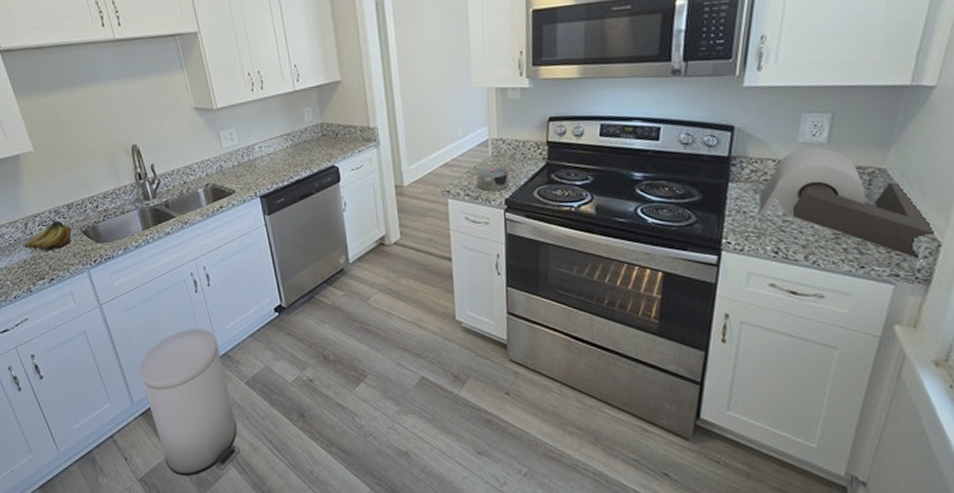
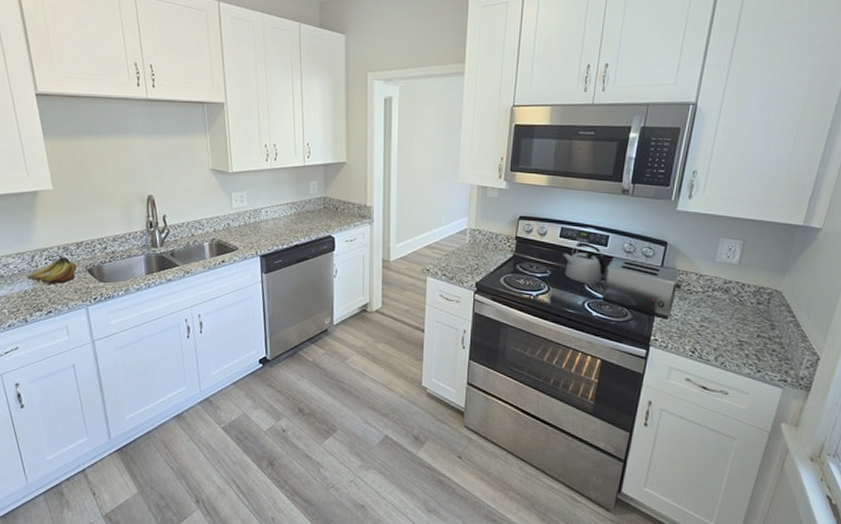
pedal bin: present [139,328,240,476] -> none [121,372,208,515]
cooking pot: present [470,164,515,192] -> none [448,251,487,275]
kettle: none [606,138,658,187] -> present [563,242,605,284]
toaster: none [657,151,756,218] -> present [602,257,682,320]
paper towel holder: present [759,148,934,260] -> none [682,267,815,370]

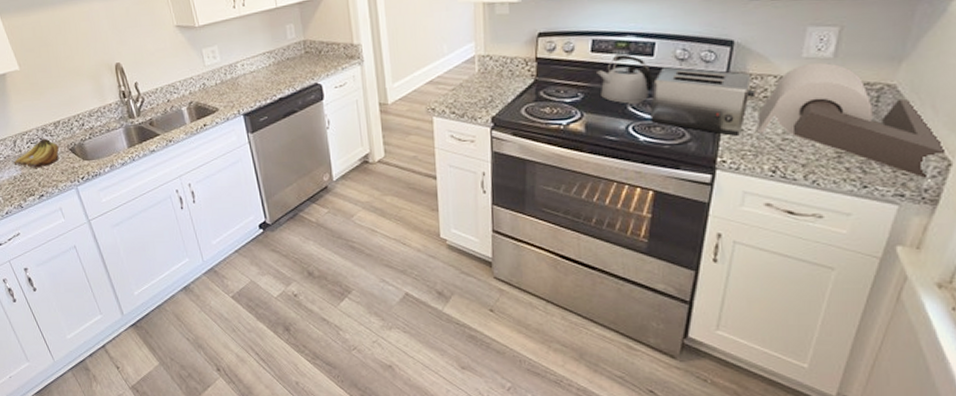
paper towel holder: none [682,267,815,370] -> present [758,63,944,180]

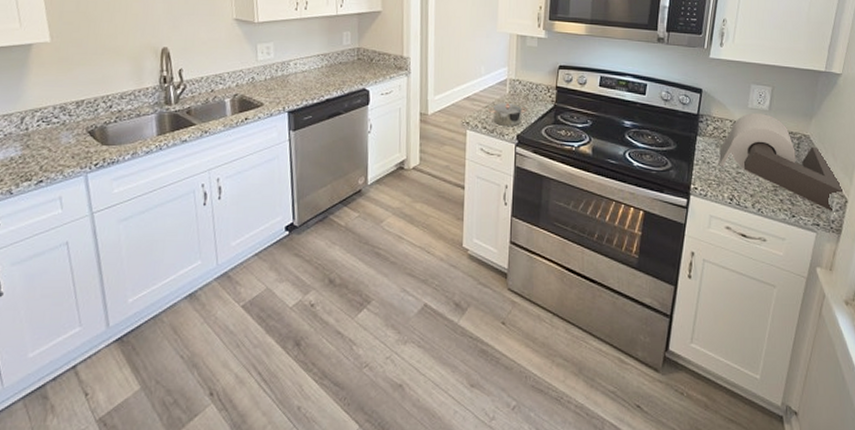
fruit: present [13,138,59,168] -> none [14,117,76,150]
cooking pot: none [455,81,502,110] -> present [488,102,527,127]
kettle: present [597,54,651,104] -> none [603,91,644,134]
toaster: present [650,67,755,136] -> none [642,105,718,167]

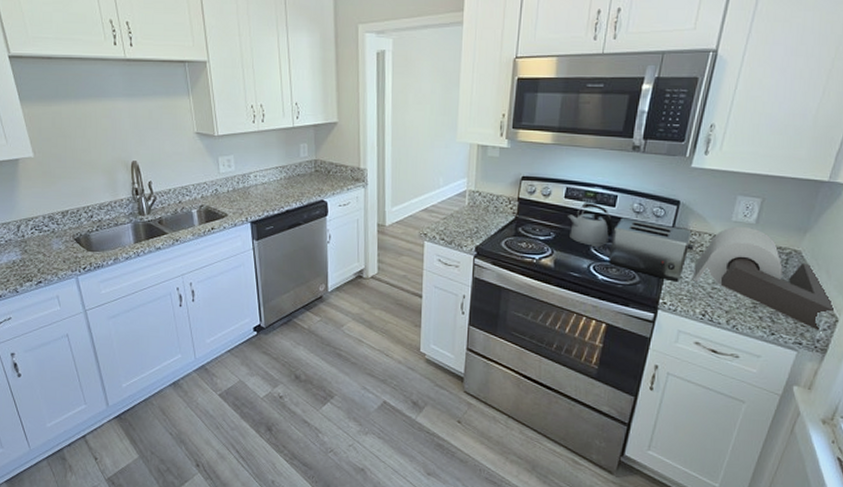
cooking pot: present [488,102,527,127] -> none [446,213,487,239]
kettle: none [603,91,644,134] -> present [568,203,612,247]
toaster: none [642,105,718,167] -> present [609,218,694,282]

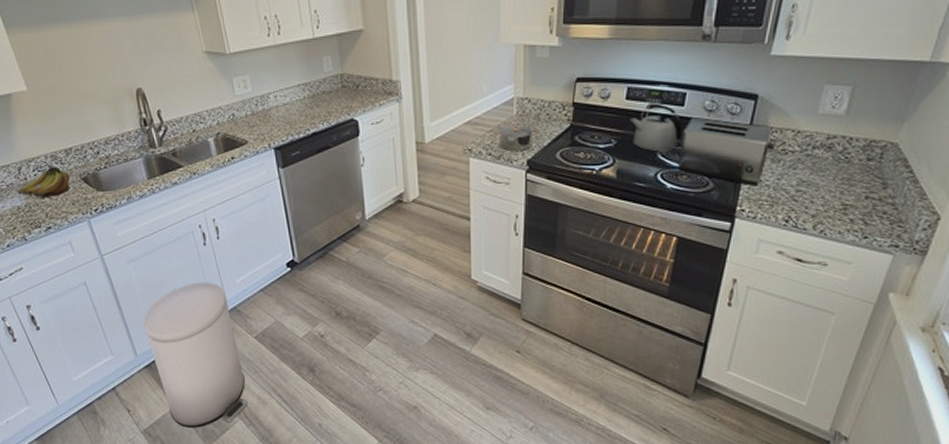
fruit: none [14,226,63,255] -> present [17,166,70,198]
pedal bin: none [118,340,207,478] -> present [143,282,248,428]
cooking pot: none [446,213,487,239] -> present [493,124,539,152]
paper towel holder: present [693,227,834,332] -> none [775,120,935,232]

